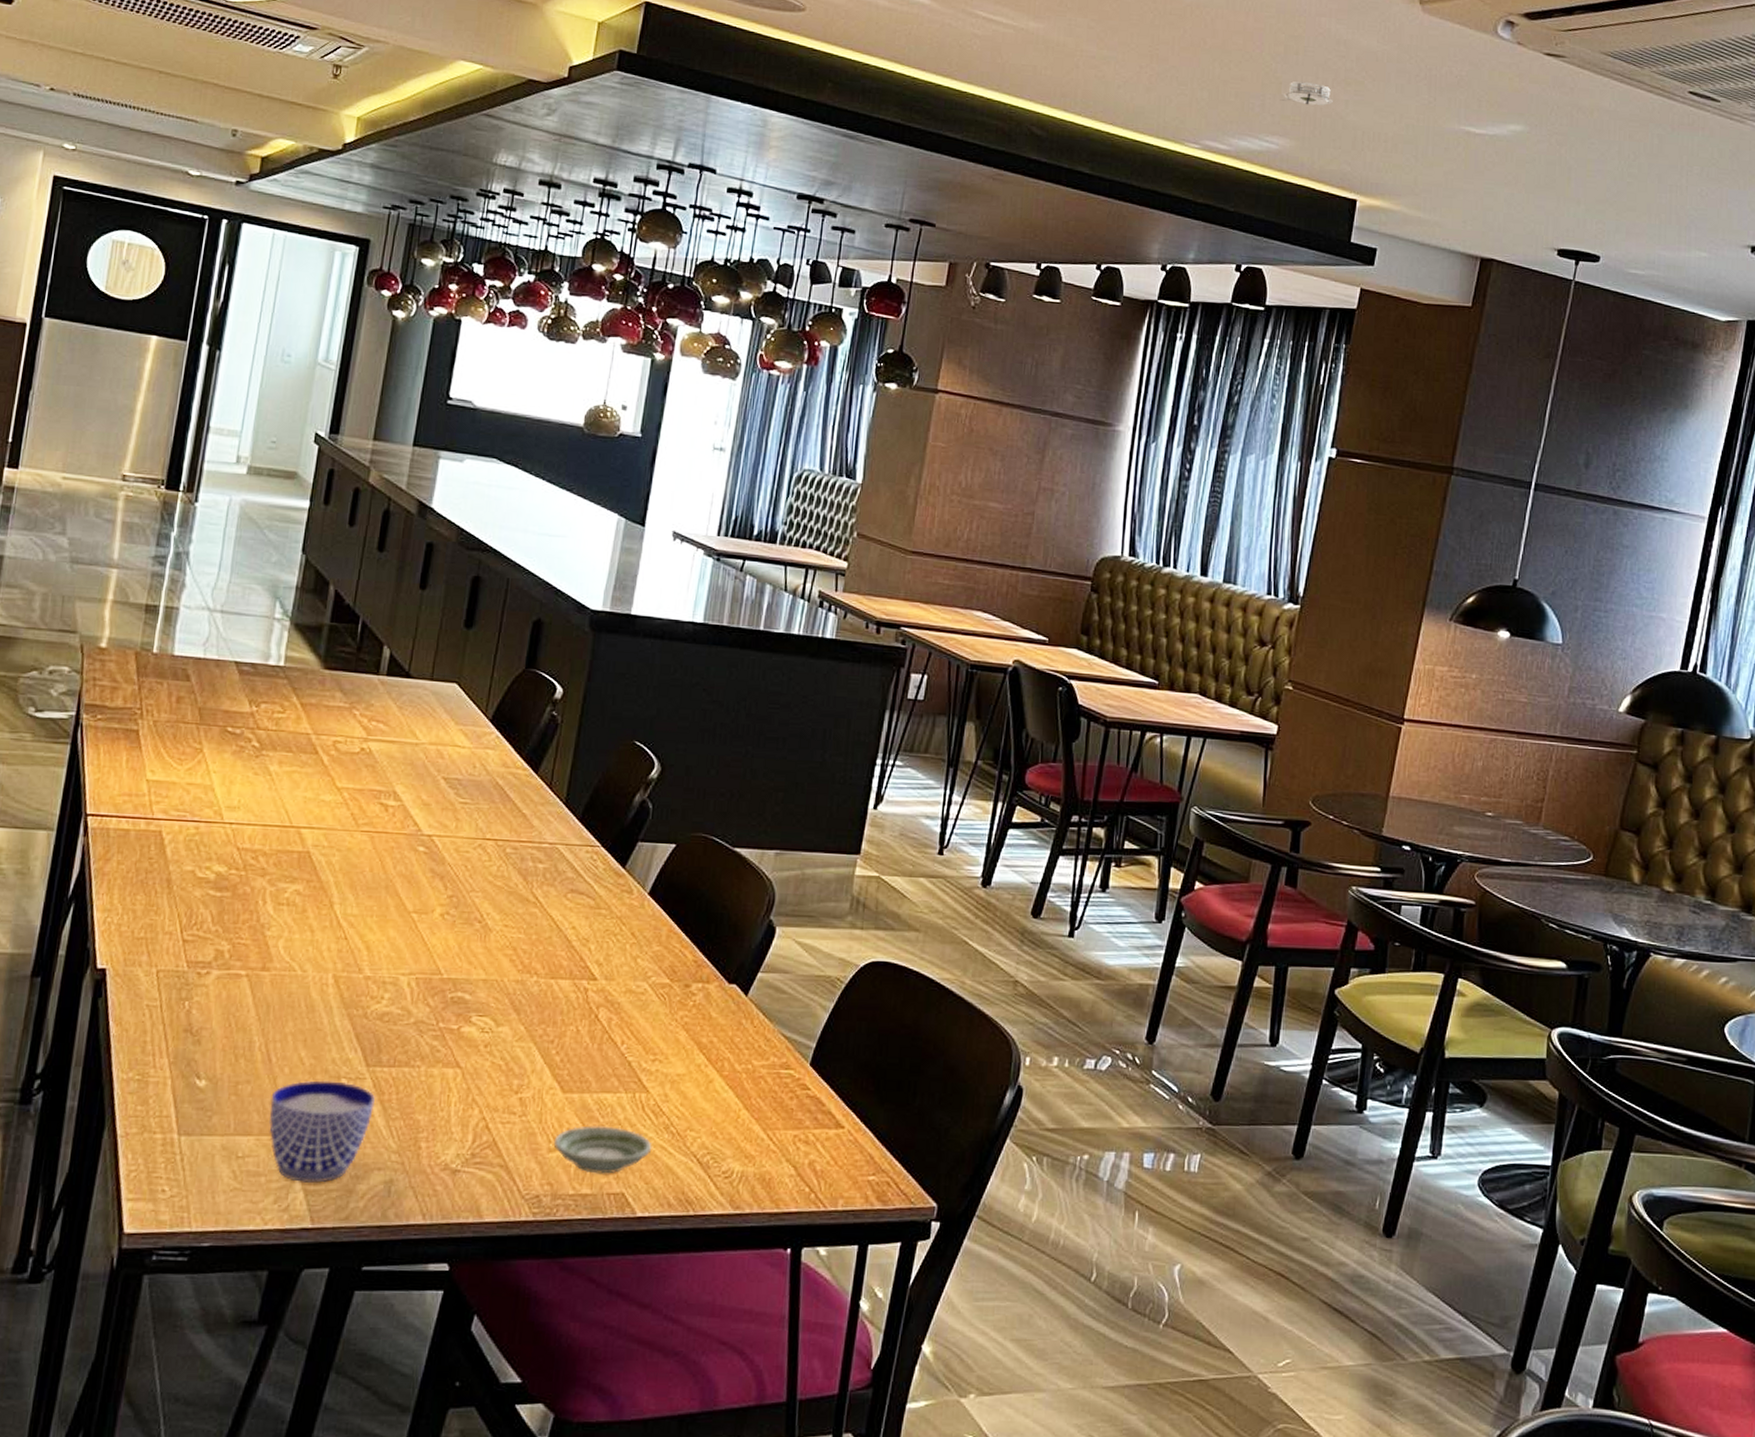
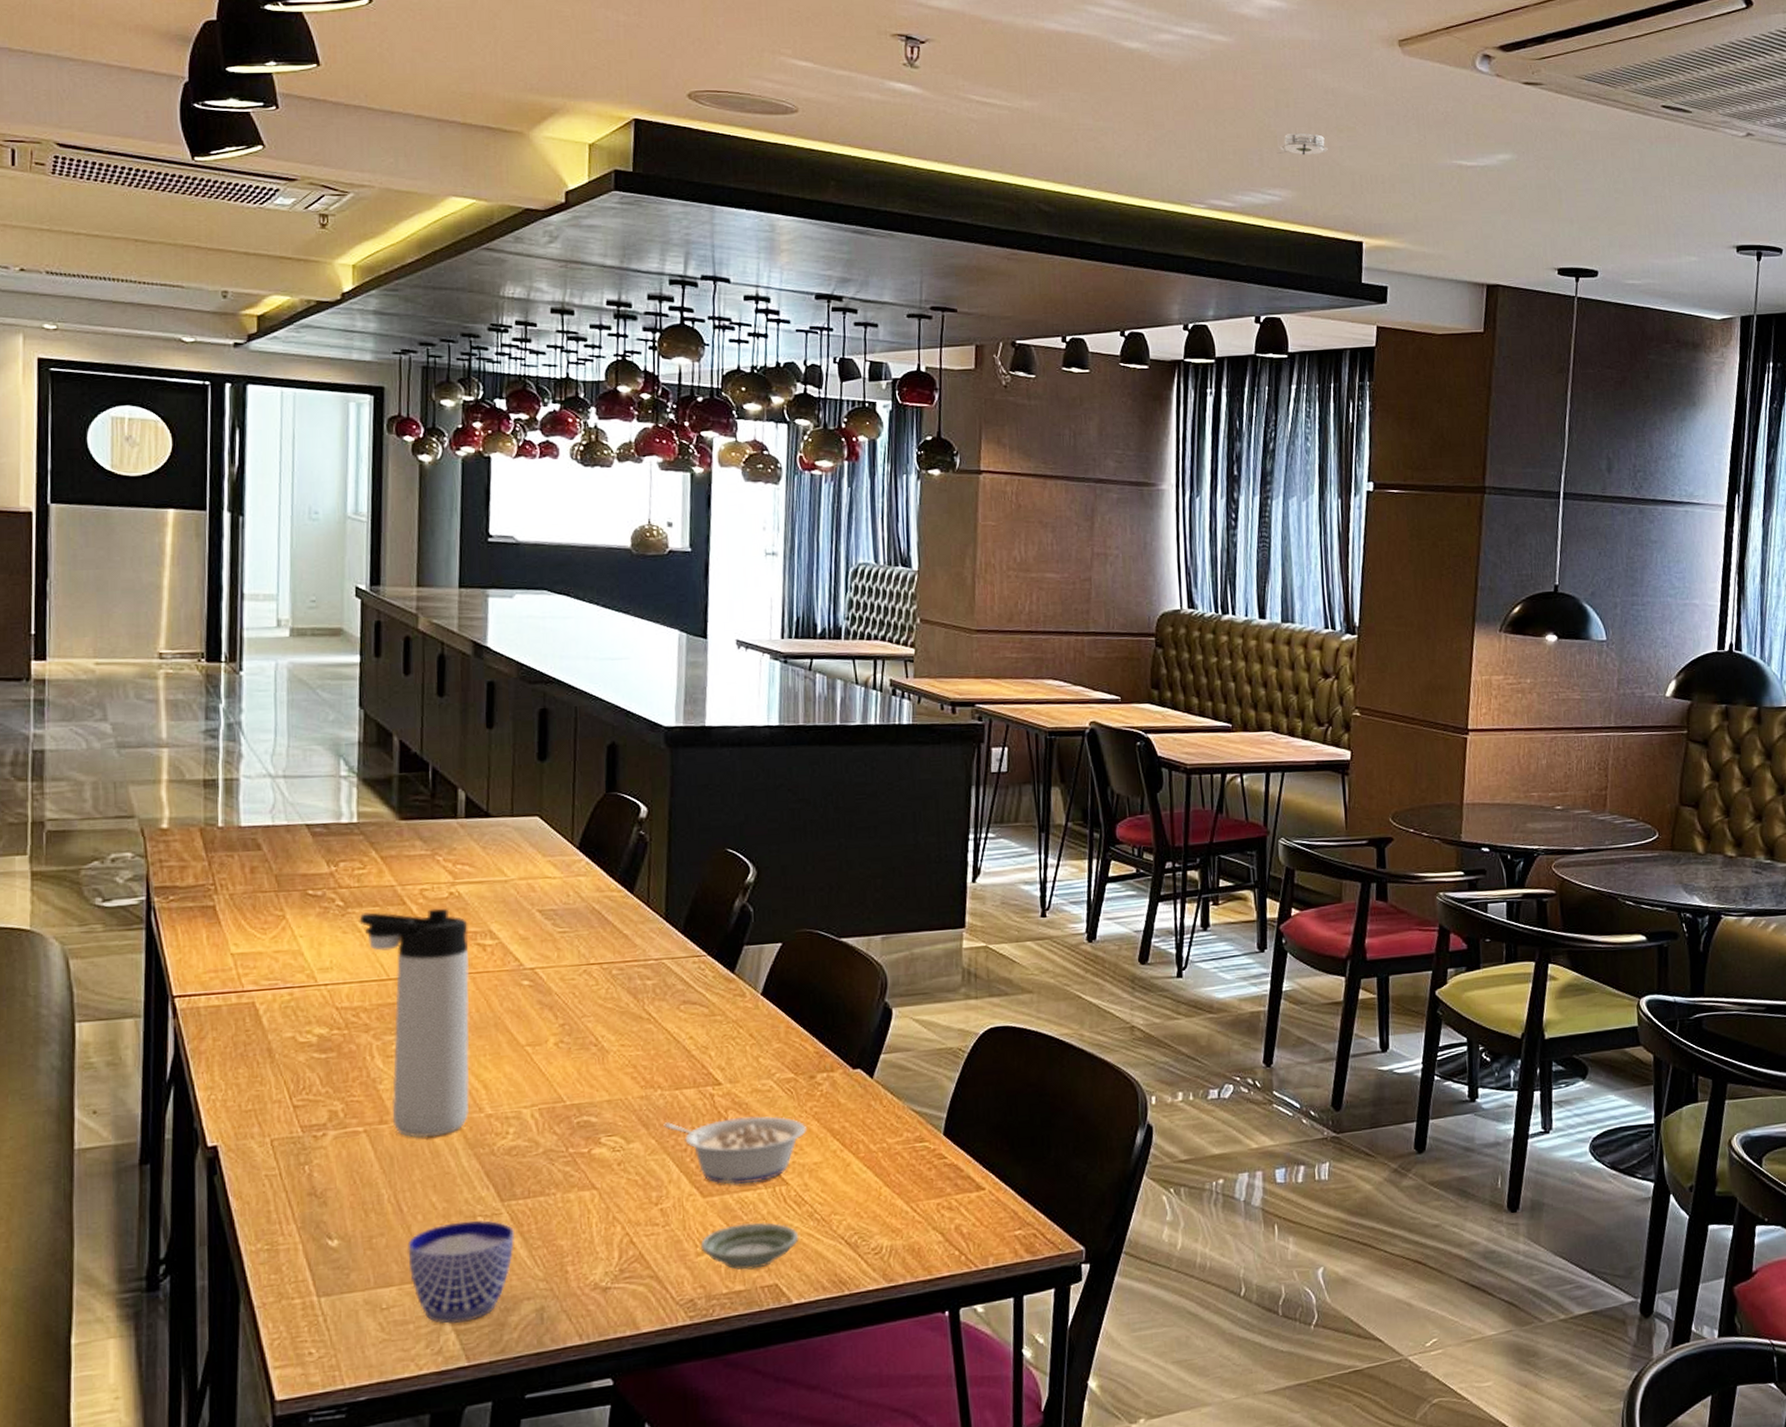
thermos bottle: none [271,757,375,991] -> present [359,908,470,1138]
legume: none [535,1011,674,1086] -> present [664,1116,806,1185]

